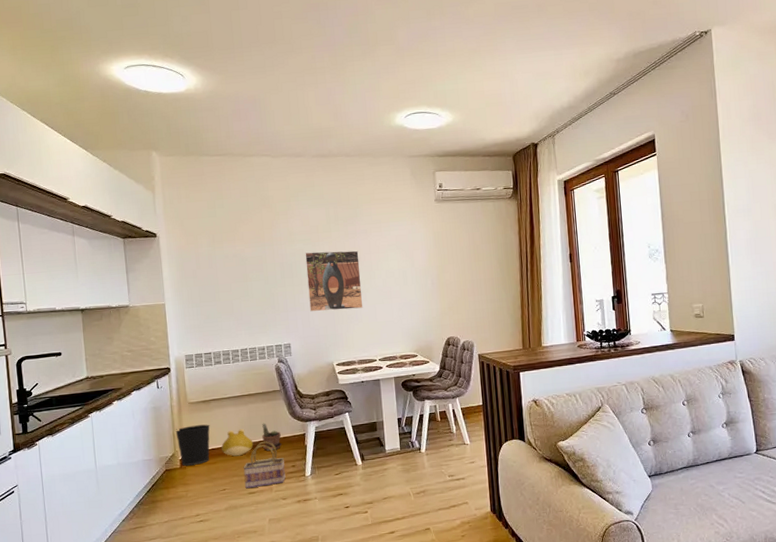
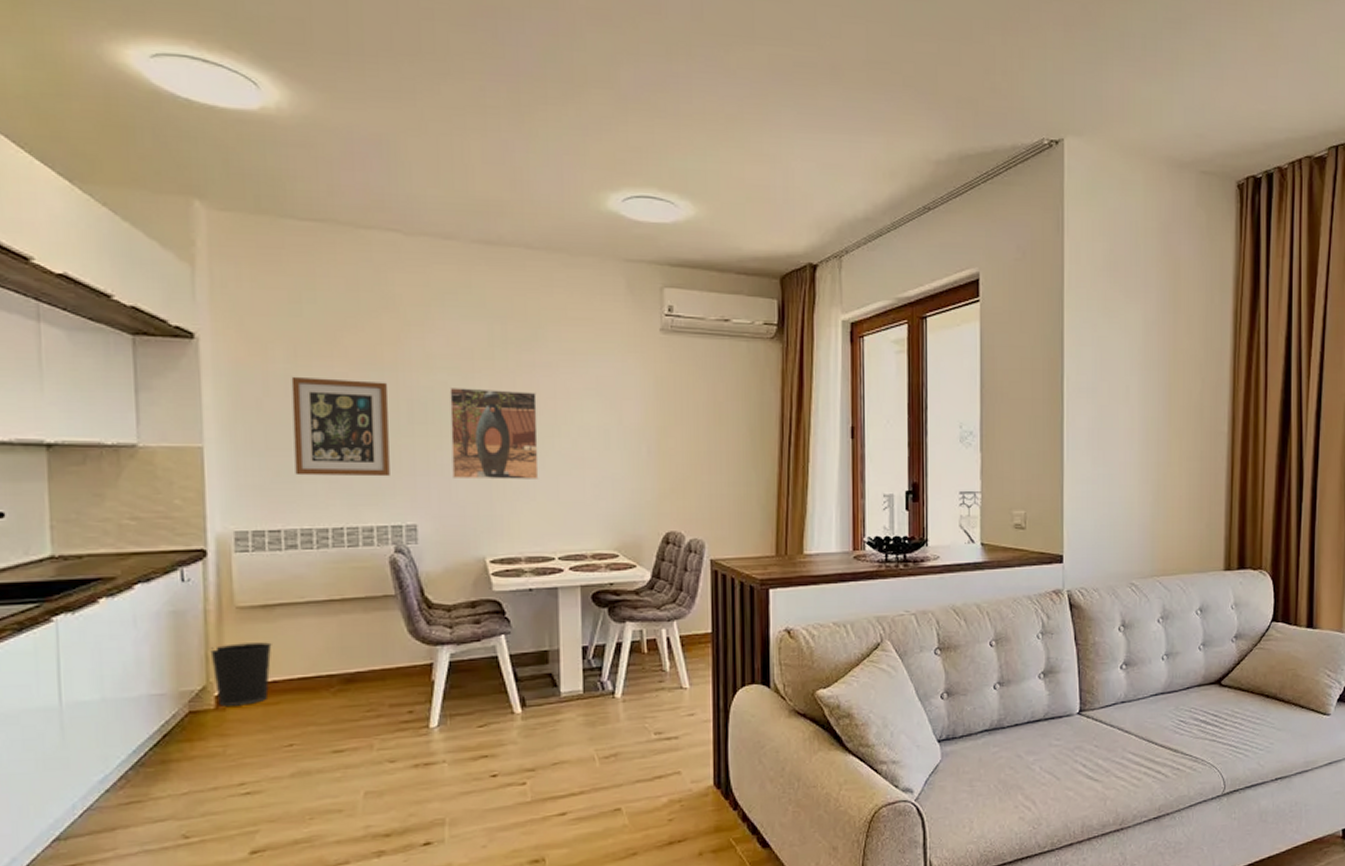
wall art: none [212,253,273,317] -> present [291,376,390,477]
plush toy: present [221,429,254,457] -> none [290,652,345,694]
basket: present [243,441,286,489] -> none [325,673,397,745]
potted plant: present [262,423,282,451] -> none [361,644,393,687]

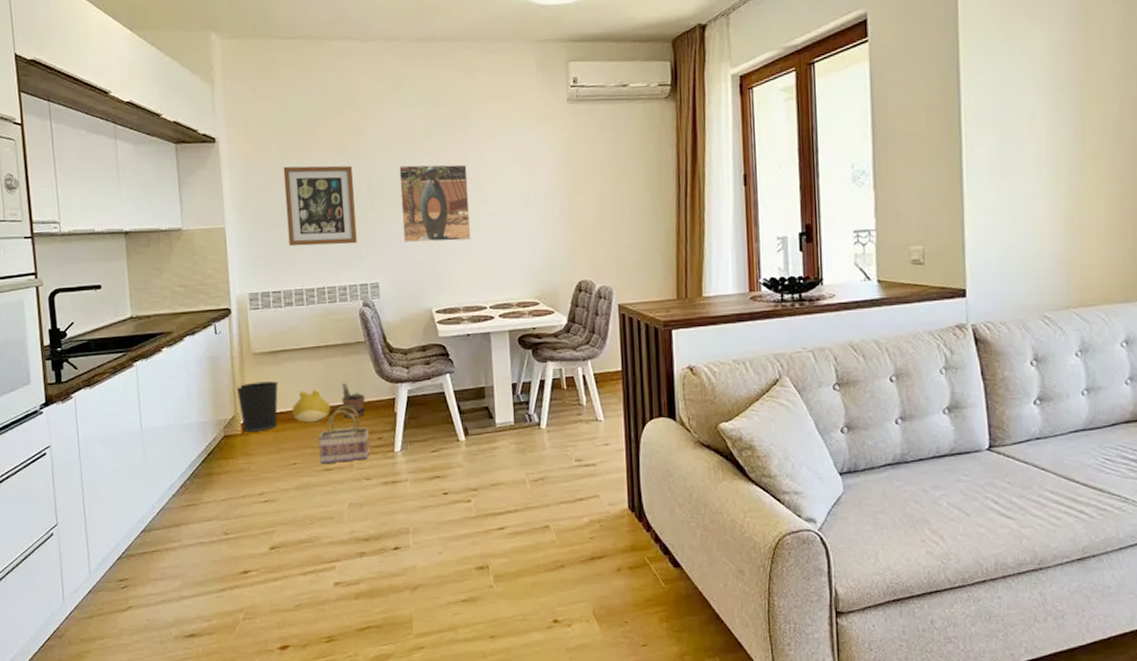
plush toy: none [290,652,345,694] -> present [292,388,331,423]
basket: none [325,673,397,745] -> present [318,406,370,464]
potted plant: none [361,644,393,687] -> present [342,382,366,418]

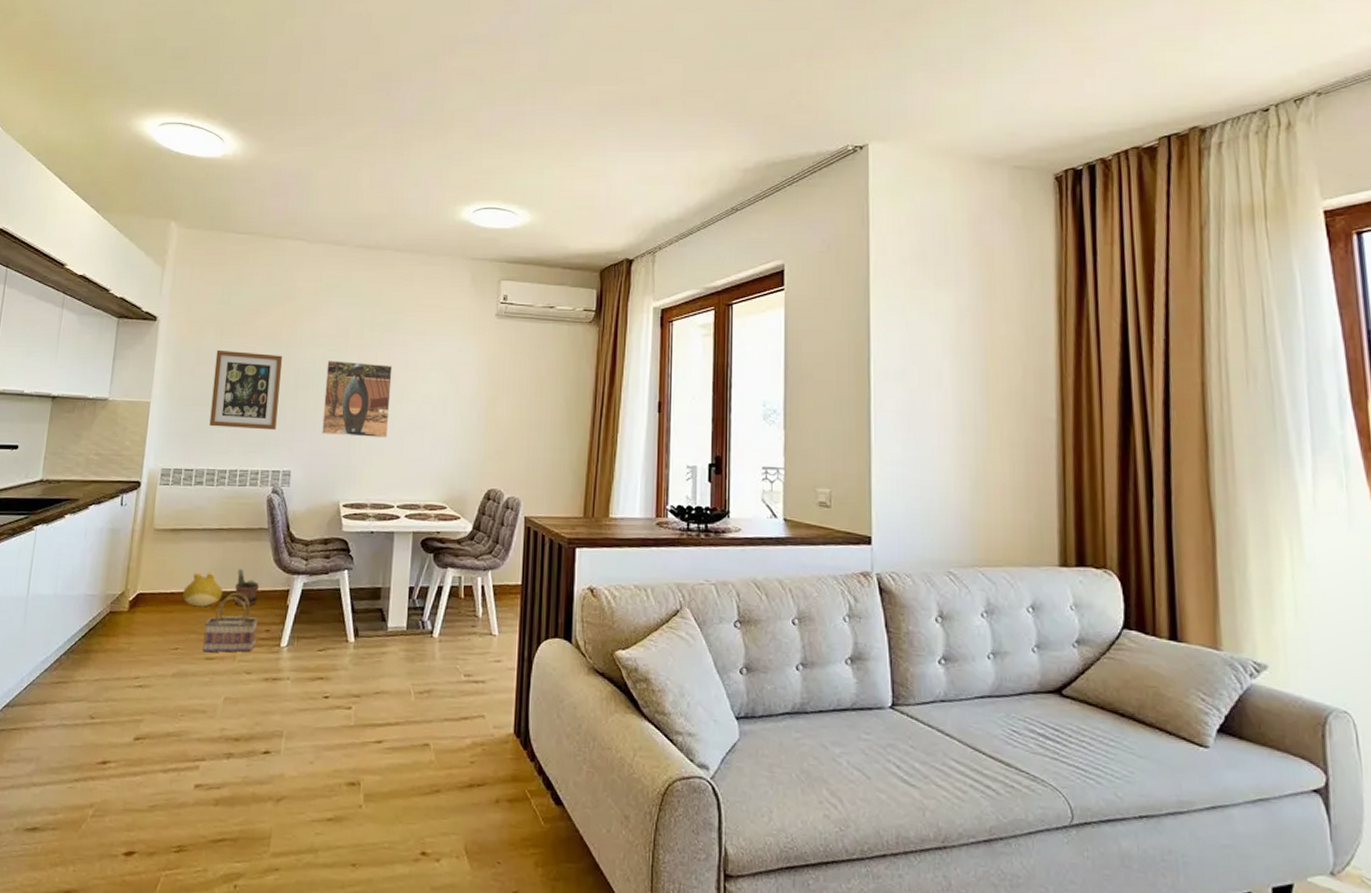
wastebasket: present [236,381,278,432] -> none [130,558,175,611]

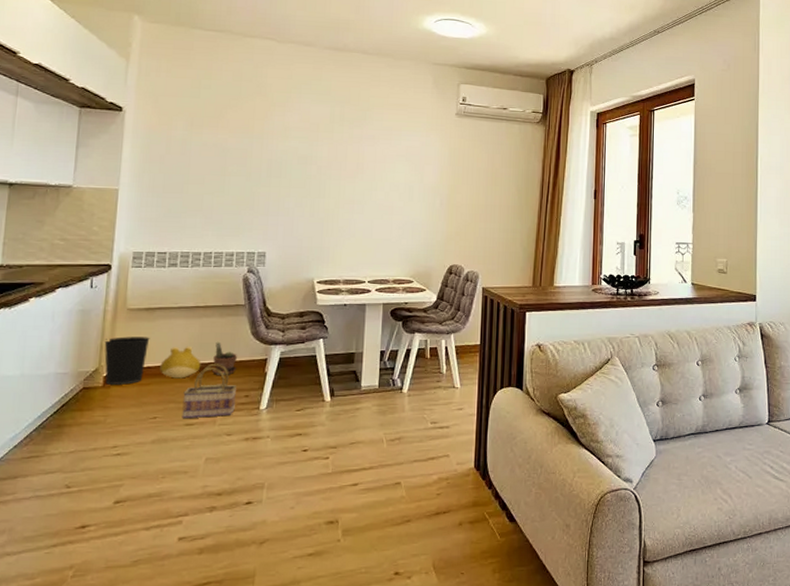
wastebasket: none [130,558,175,611] -> present [104,336,150,385]
wall art: present [209,349,283,431] -> none [182,140,255,216]
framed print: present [322,360,393,438] -> none [295,152,362,221]

